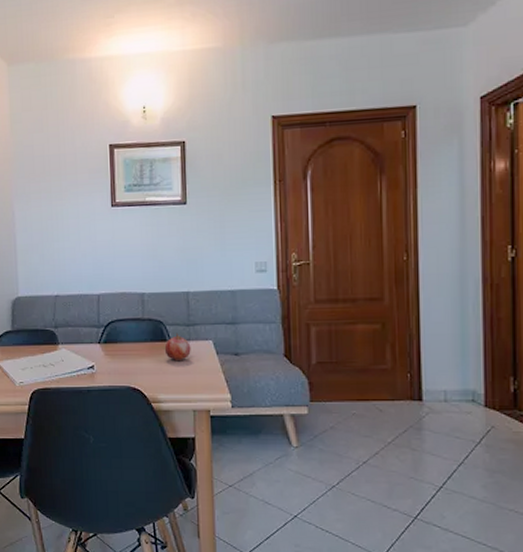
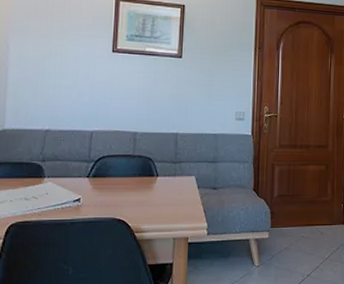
fruit: present [164,332,191,362] -> none [151,169,176,195]

